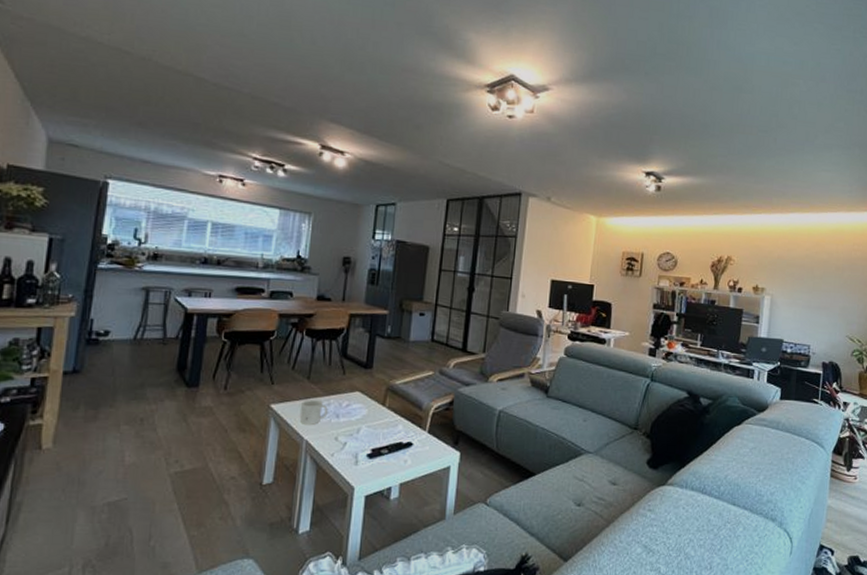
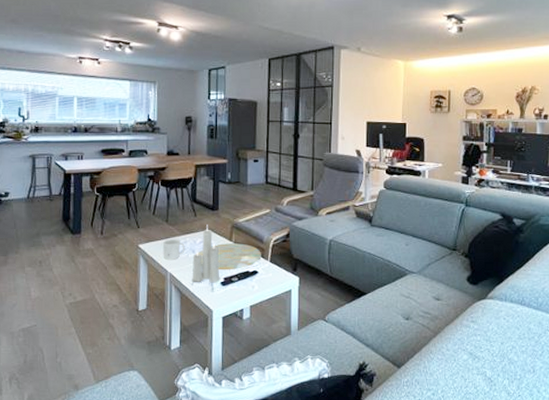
candle: none [332,384,369,455] -> present [192,224,220,283]
decorative tray: none [343,408,419,441] -> present [198,243,261,271]

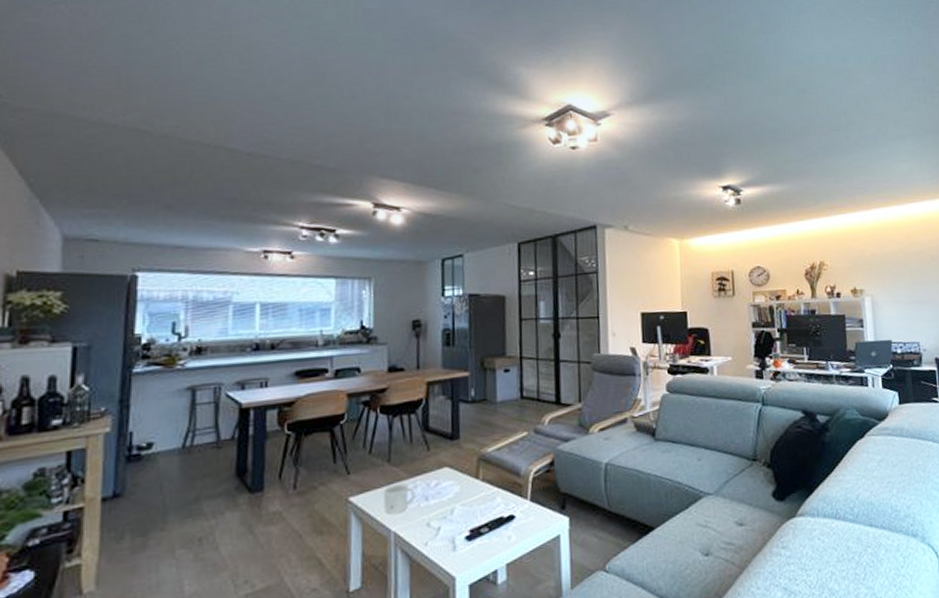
candle: present [192,224,220,283] -> none [425,459,465,541]
decorative tray: present [198,243,261,271] -> none [433,480,519,521]

